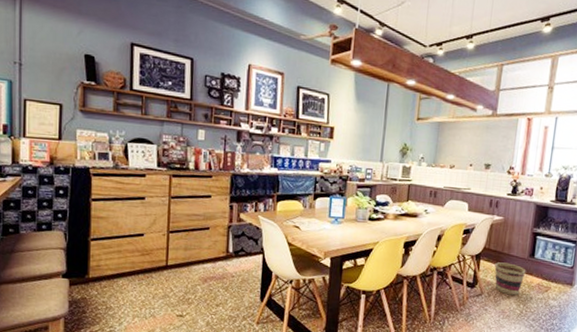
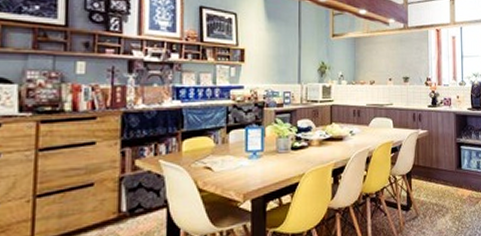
basket: present [494,262,526,296] -> none [426,178,456,213]

